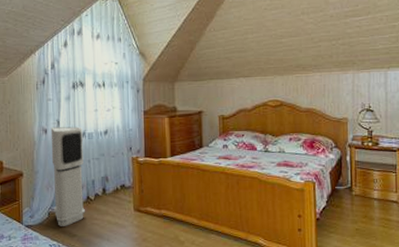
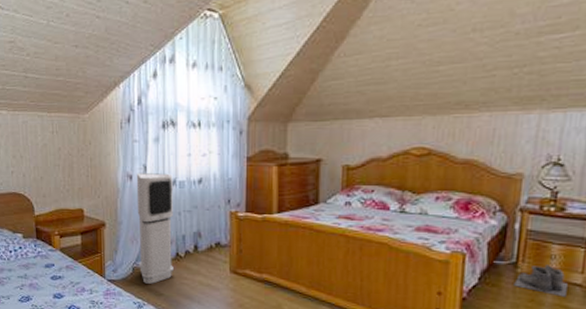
boots: none [351,187,388,212] -> present [514,264,568,297]

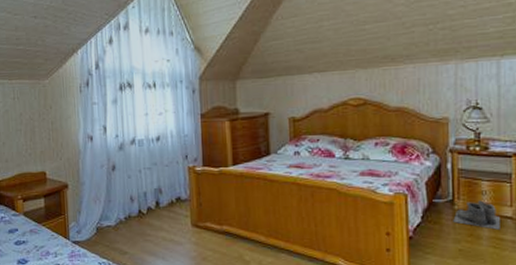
air purifier: present [136,173,173,284] -> none [96,133,137,243]

